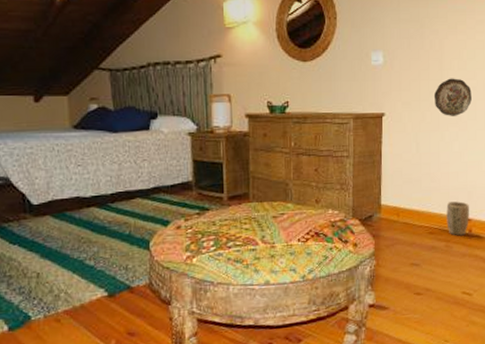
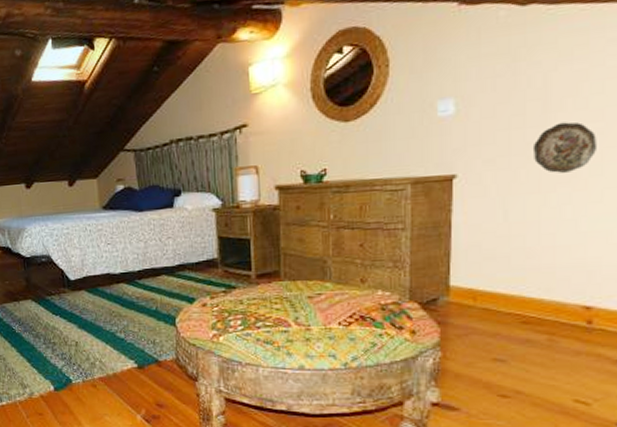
plant pot: present [446,201,469,236] -> none [550,283,588,328]

